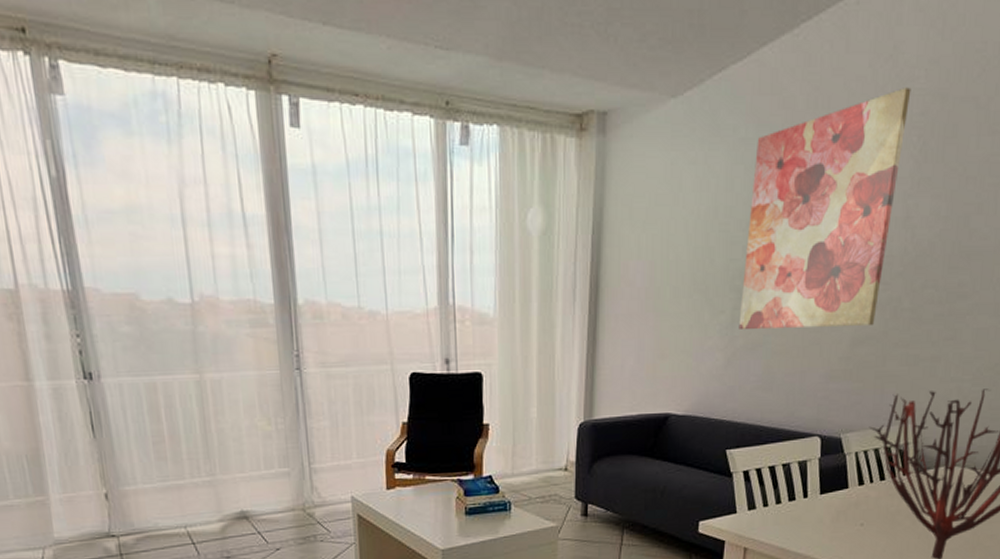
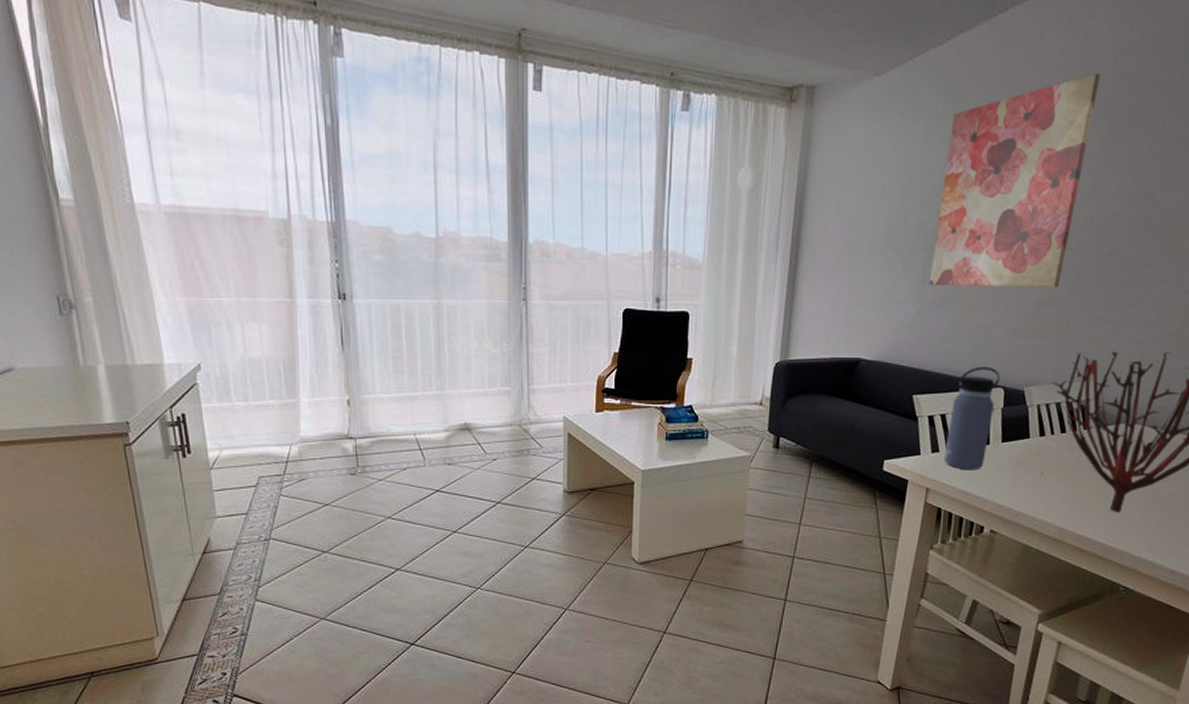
water bottle: none [761,414,816,527] -> present [944,366,1000,471]

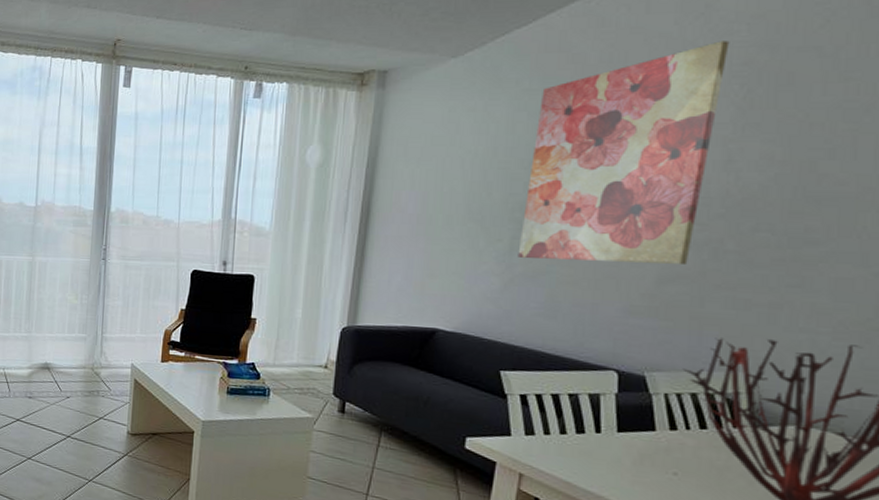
water bottle: present [944,366,1000,471] -> none [541,345,612,461]

